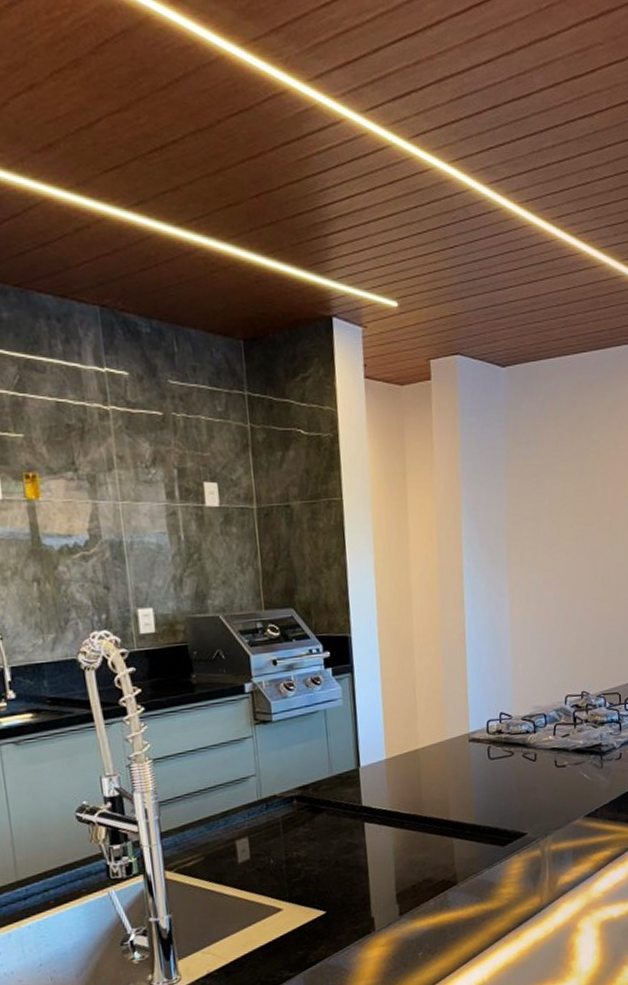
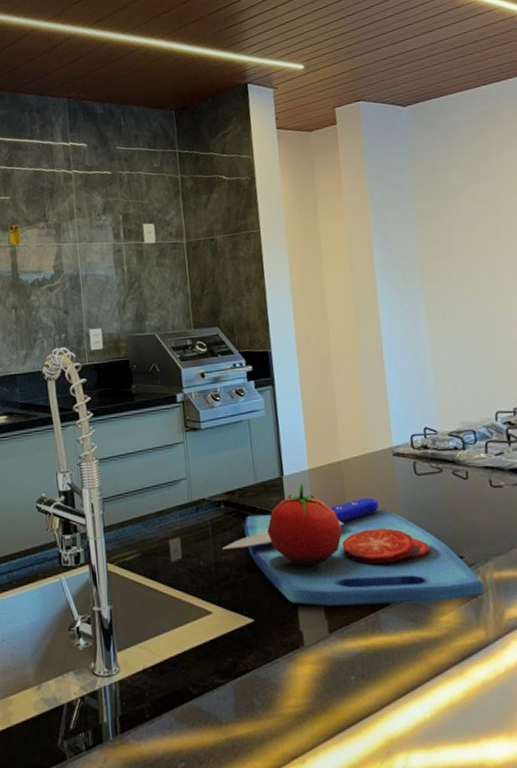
chopping board: none [294,773,542,892] -> present [222,483,484,606]

